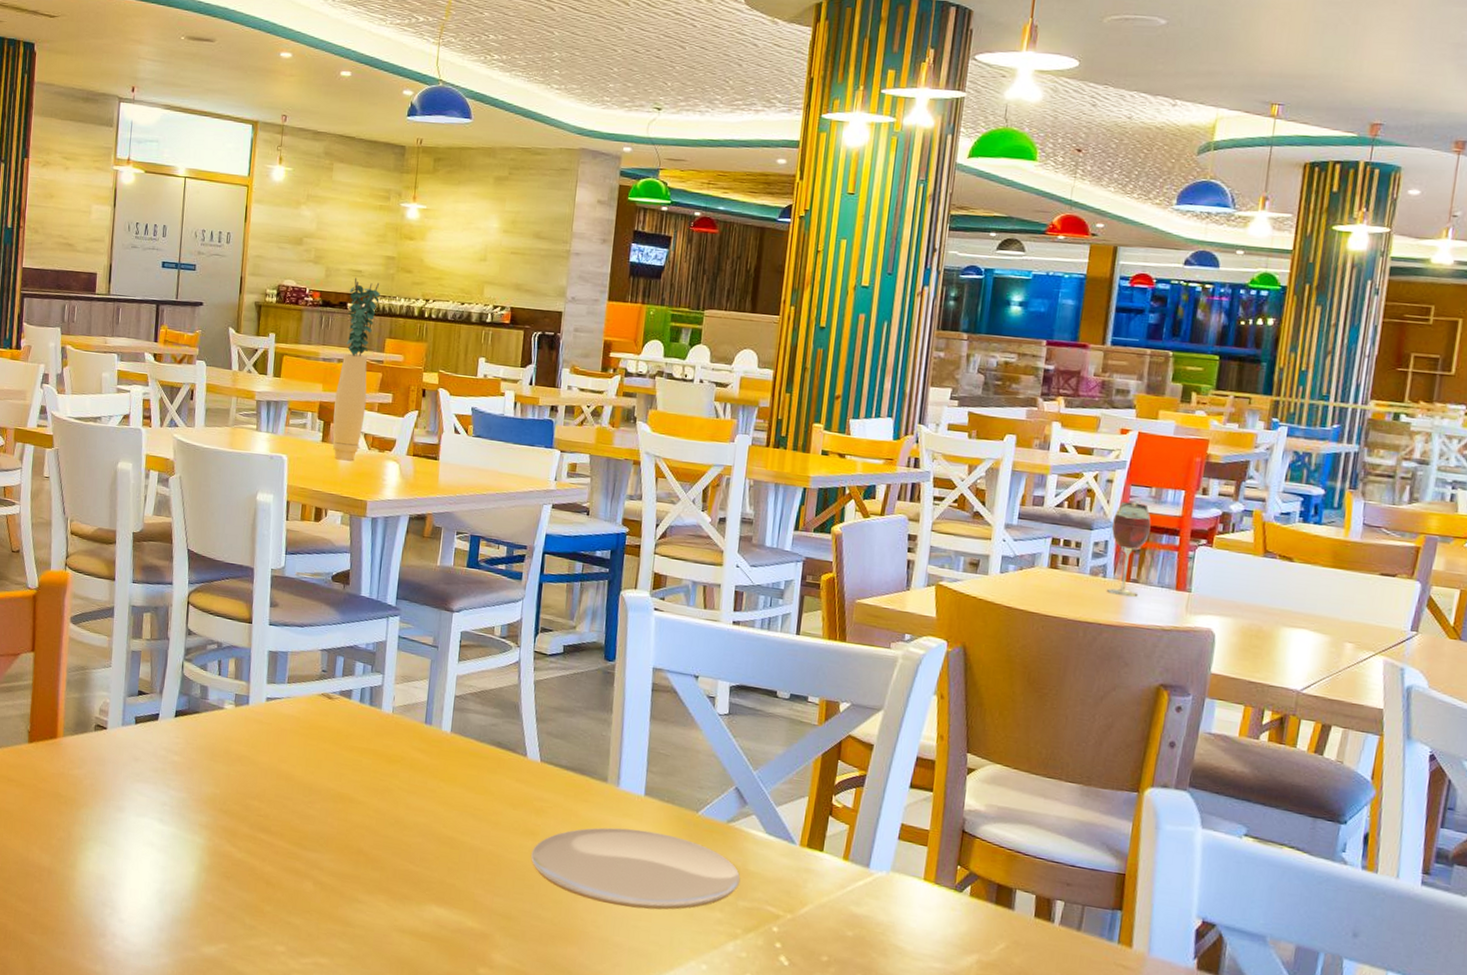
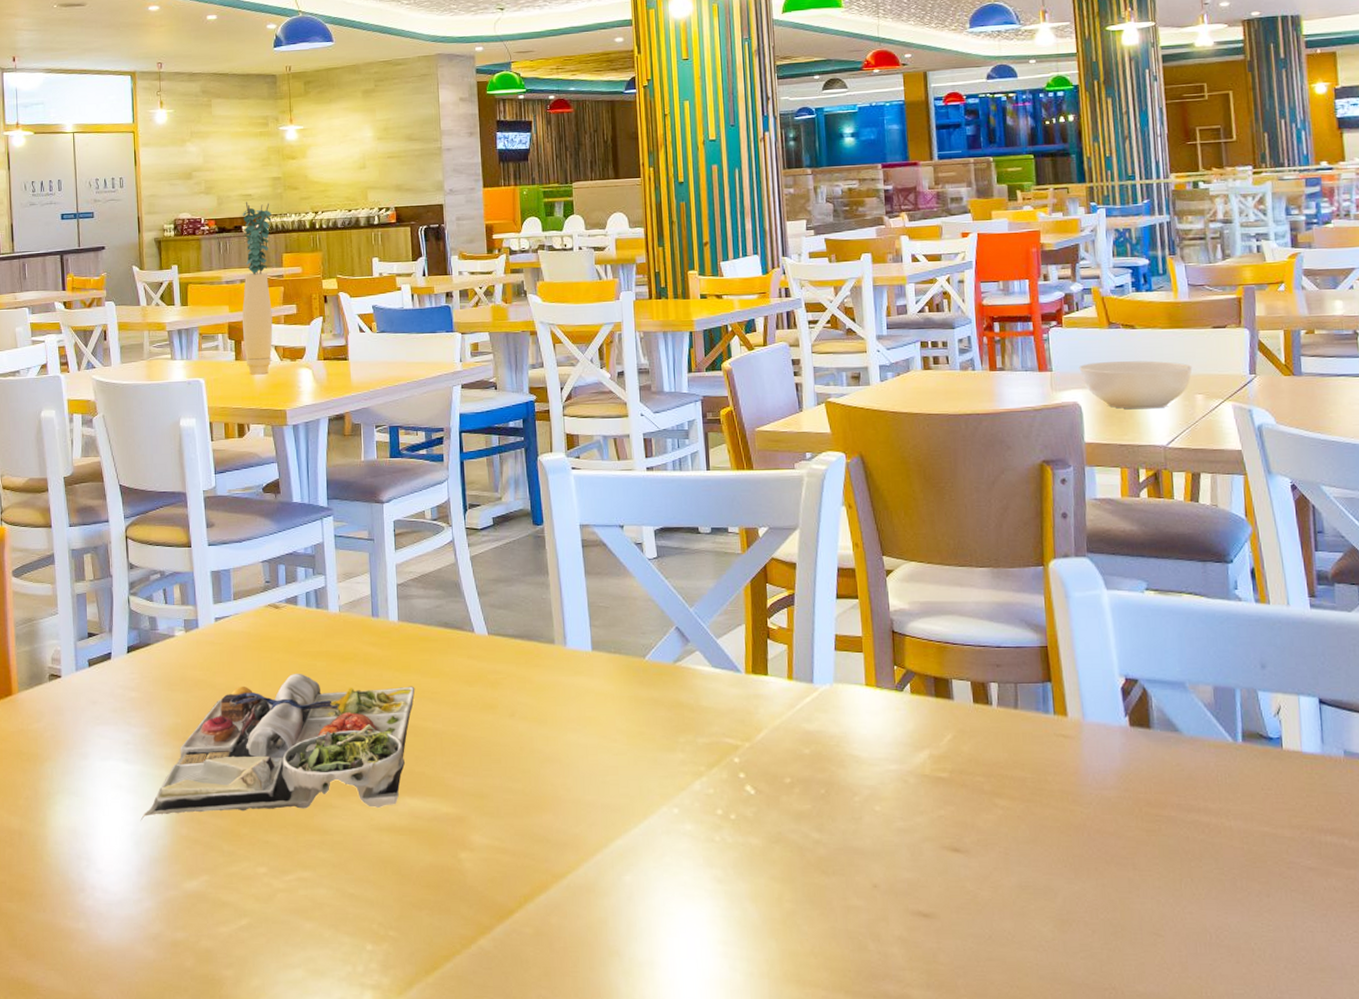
food tray: none [167,765,458,911] -> present [140,673,415,821]
plate: present [531,827,741,910] -> none [493,685,696,765]
wineglass: present [1106,501,1151,598] -> none [970,297,1007,385]
bowl: none [1221,590,1348,651] -> present [1079,360,1193,410]

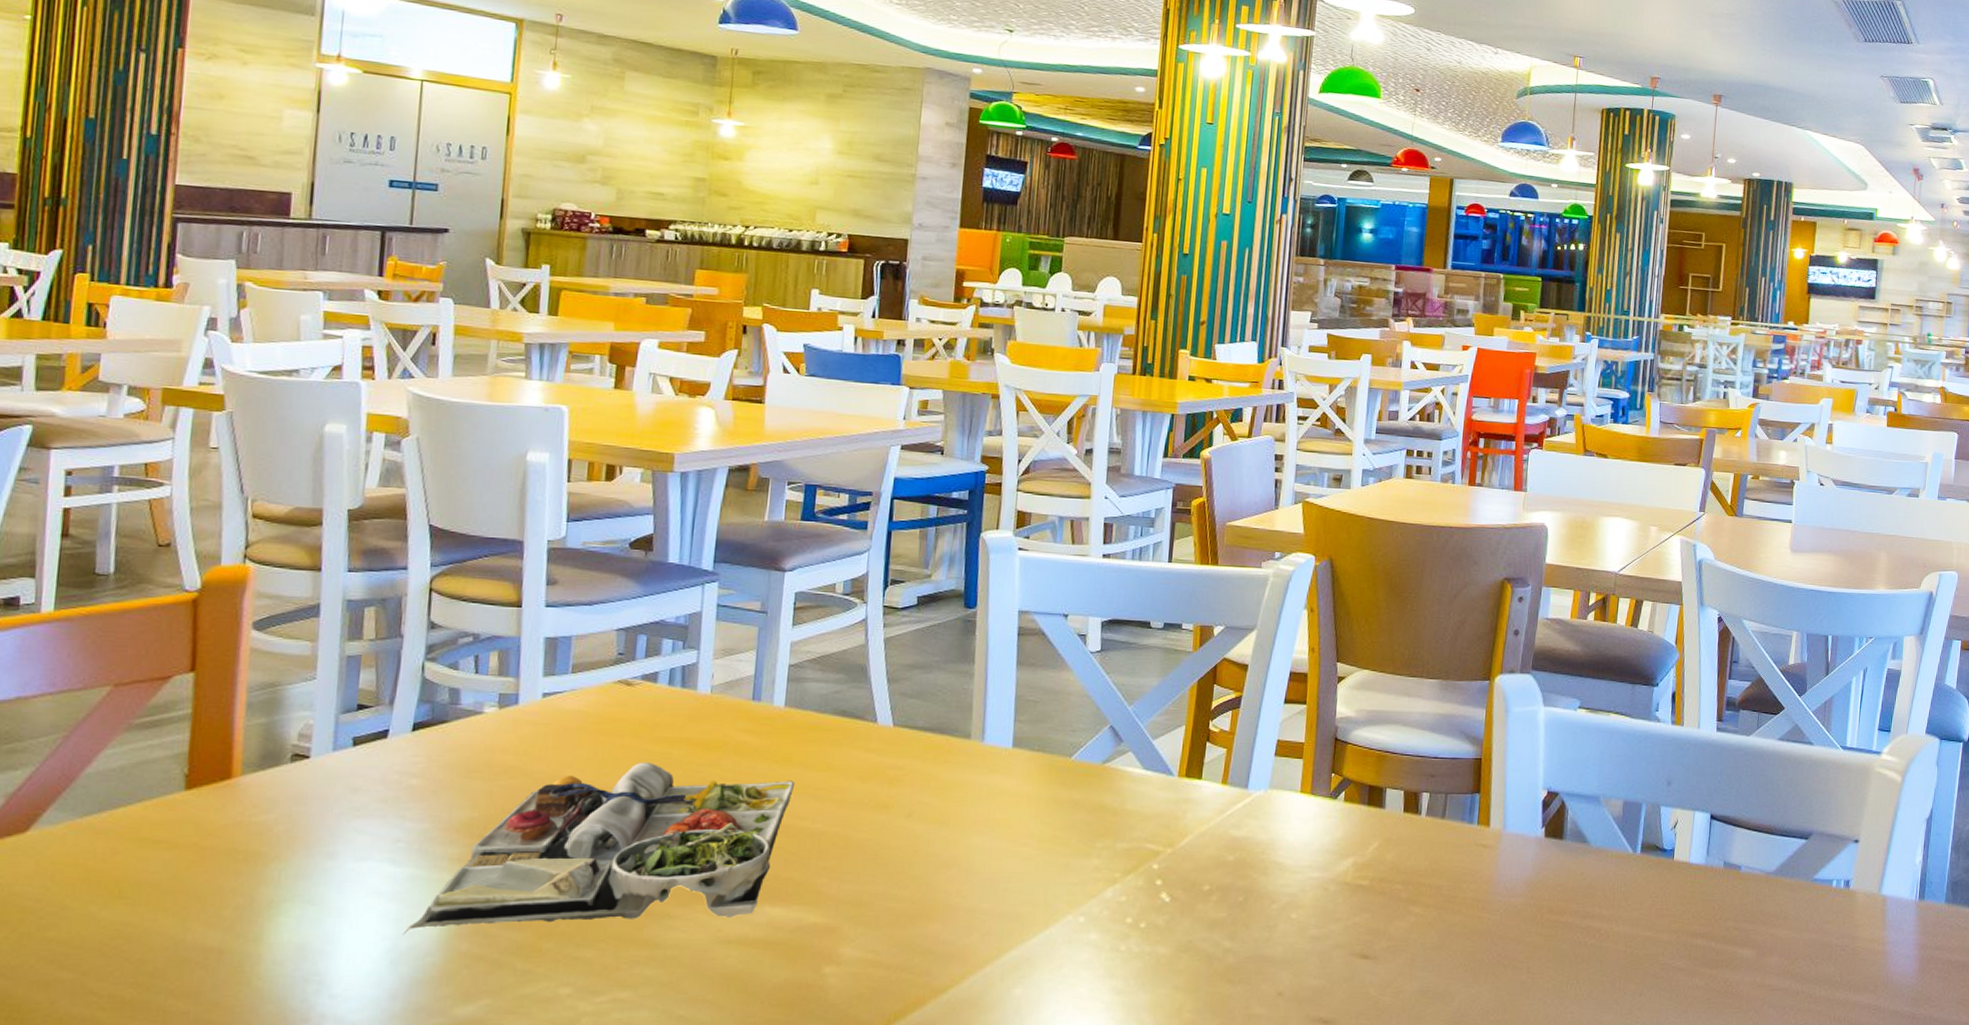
vase: present [242,202,273,375] -> none [628,201,688,410]
bowl: present [1079,360,1193,410] -> none [1551,487,1652,537]

